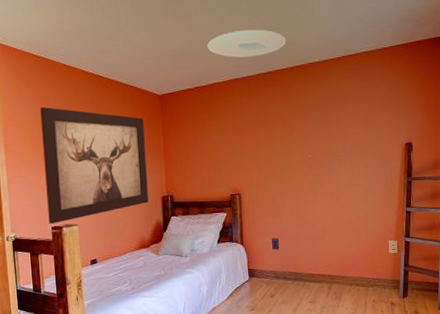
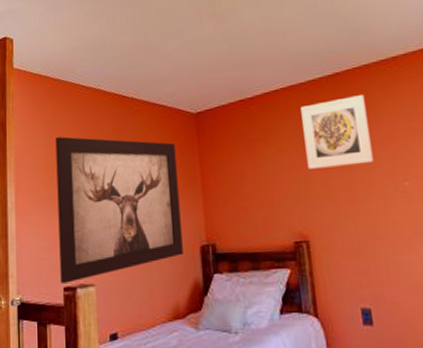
ceiling light: present [207,29,287,58] -> none [251,21,356,60]
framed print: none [242,90,290,143] -> present [300,95,373,169]

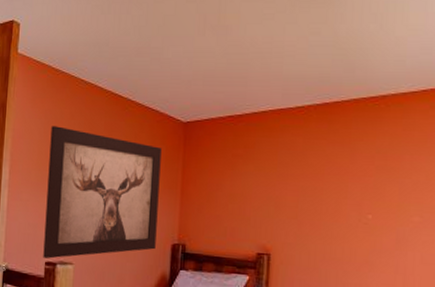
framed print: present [300,95,373,169] -> none [282,127,347,193]

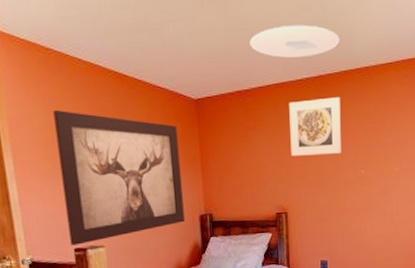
ceiling light: none [248,49,353,83] -> present [249,25,340,58]
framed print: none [282,127,347,193] -> present [289,97,341,156]

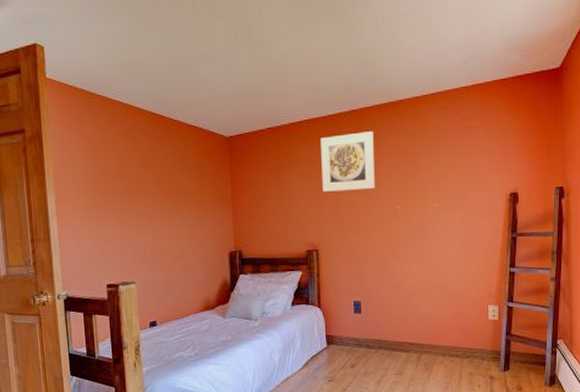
wall art: present [53,110,185,245] -> none [94,150,214,281]
ceiling light: present [249,25,340,58] -> none [281,61,373,94]

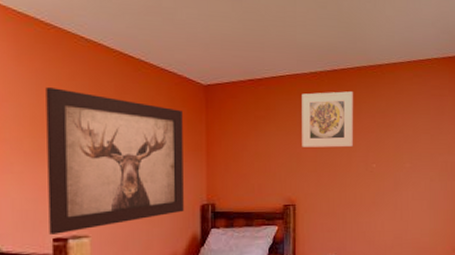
wall art: none [94,150,214,281] -> present [46,87,184,235]

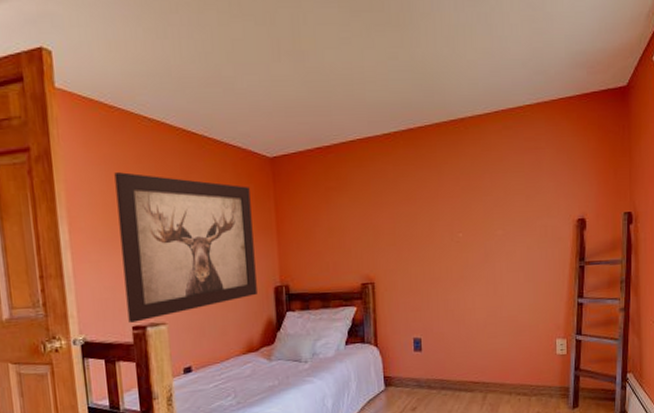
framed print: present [302,91,353,148] -> none [375,152,435,219]

